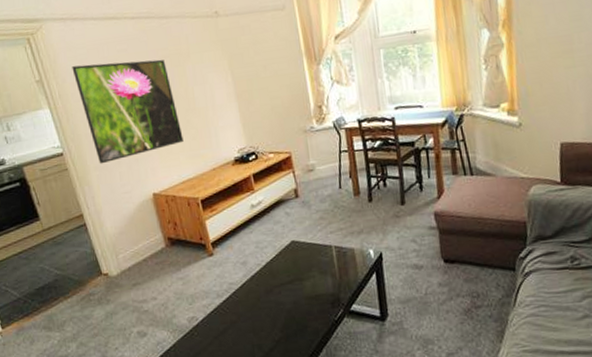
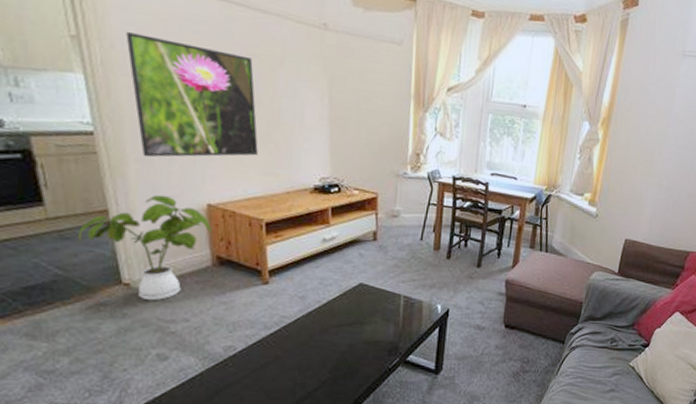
house plant: none [65,193,160,286] -> present [77,194,212,301]

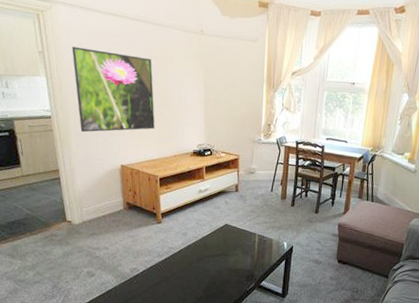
house plant: present [77,194,212,301] -> none [40,158,124,234]

